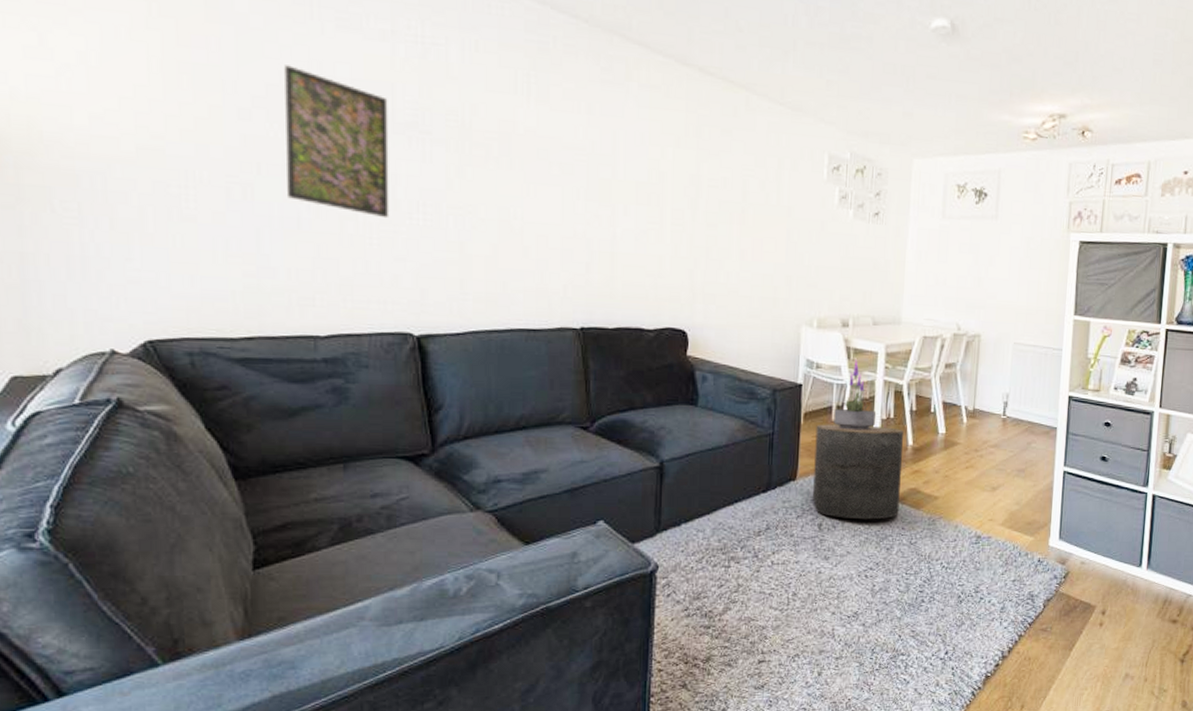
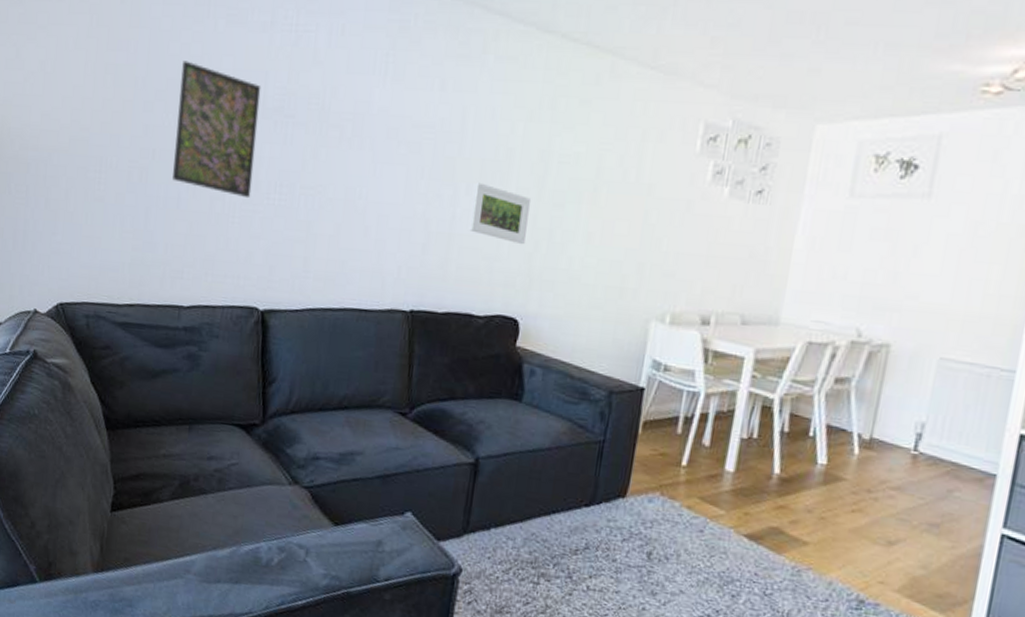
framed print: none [631,203,687,262] -> present [469,182,532,245]
stool: present [813,424,904,520] -> none [644,436,770,559]
potted plant: present [834,359,877,430] -> none [679,364,735,449]

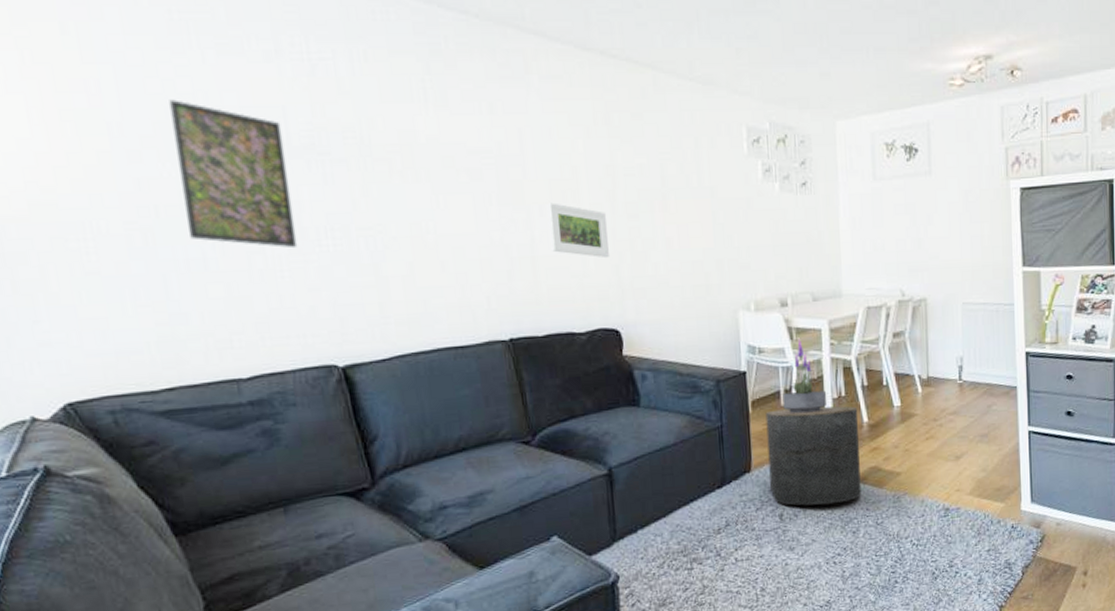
stool: none [644,436,770,559] -> present [765,406,861,506]
potted plant: none [679,364,735,449] -> present [782,339,827,414]

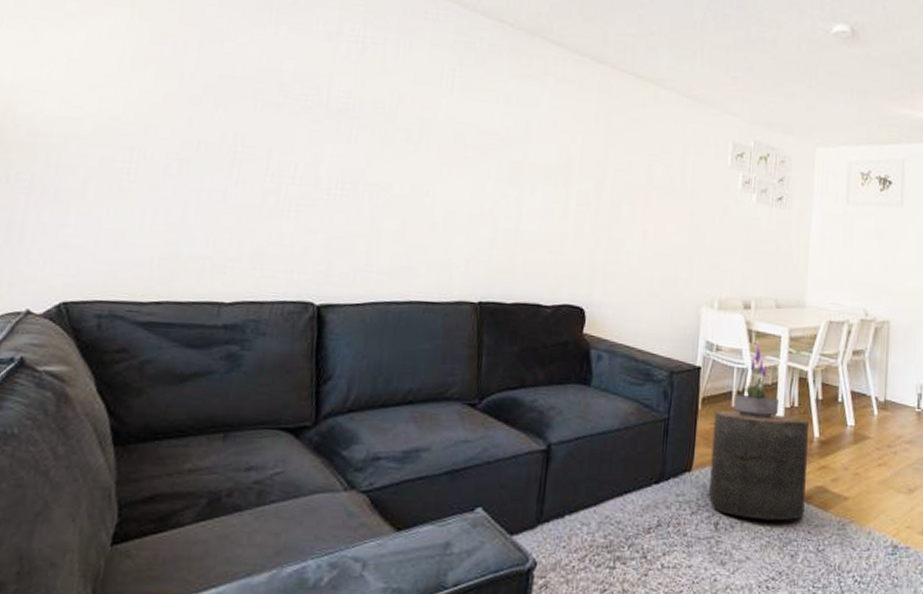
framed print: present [168,99,298,249] -> none [219,59,325,194]
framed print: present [547,202,609,259] -> none [535,184,592,241]

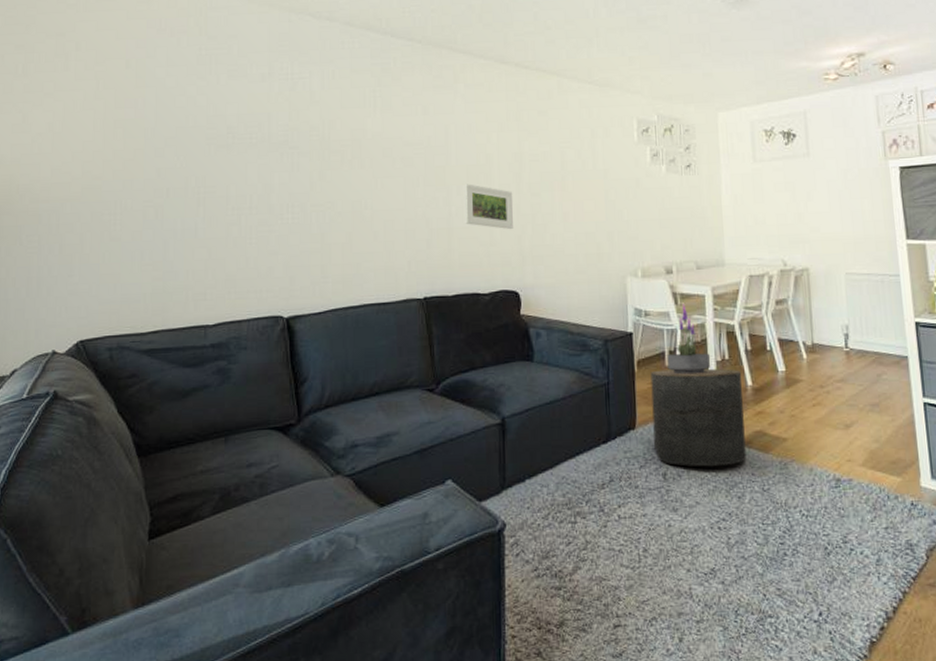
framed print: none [535,184,592,241] -> present [464,184,513,230]

